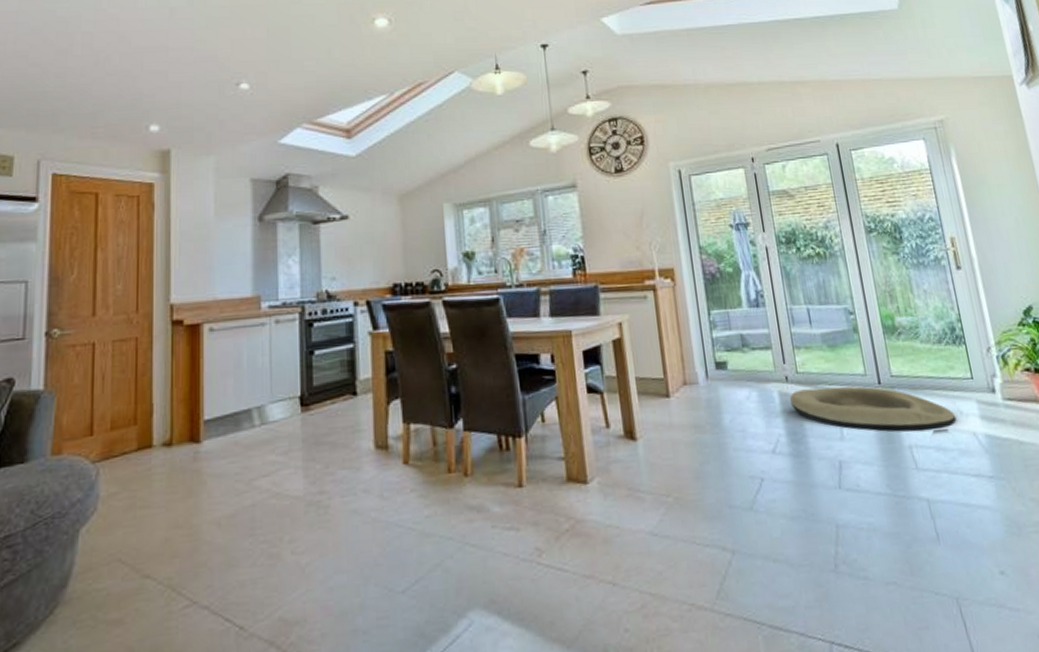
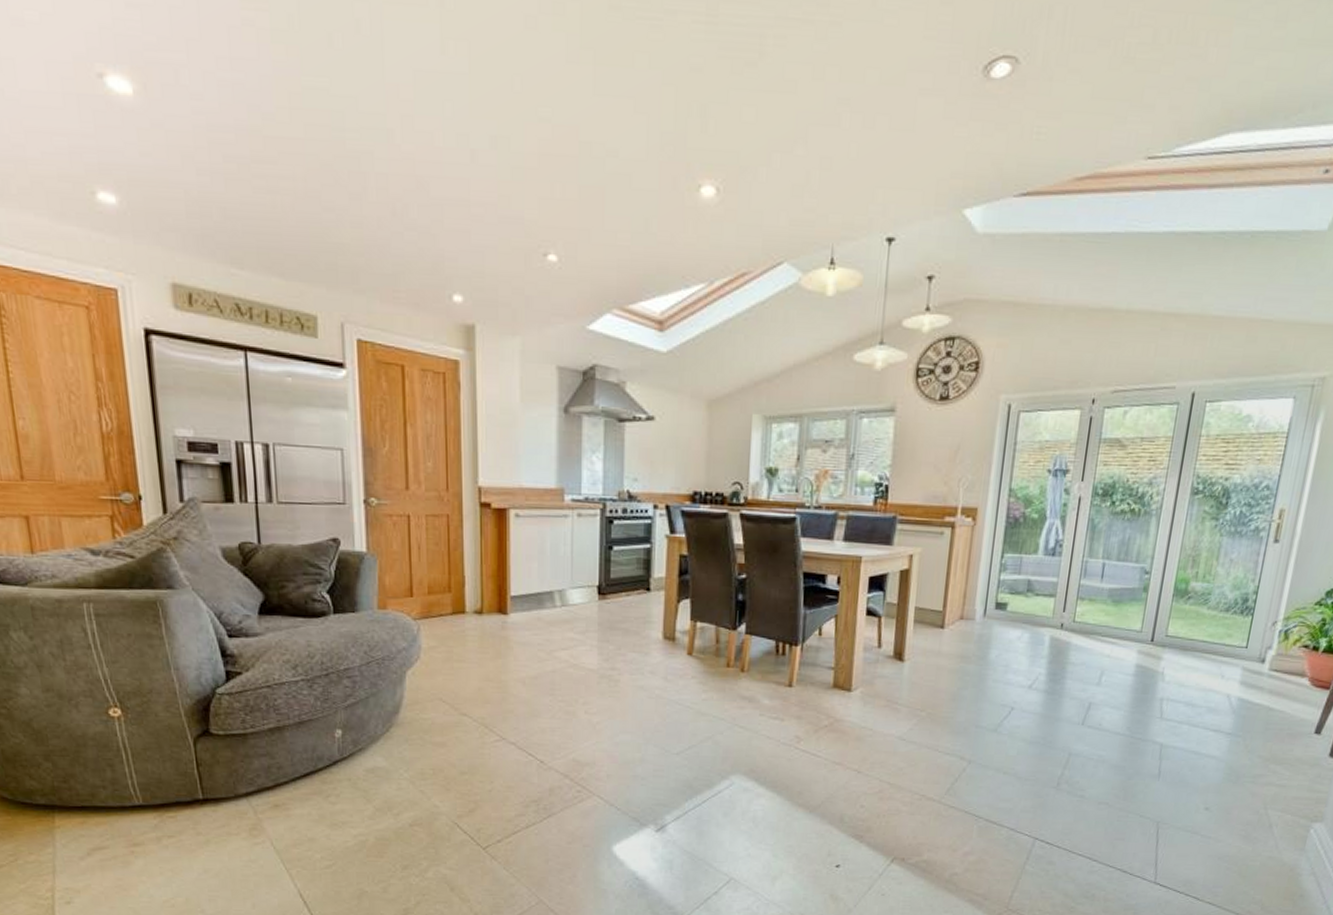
dog bed: present [789,386,956,433] -> none [1058,637,1216,688]

